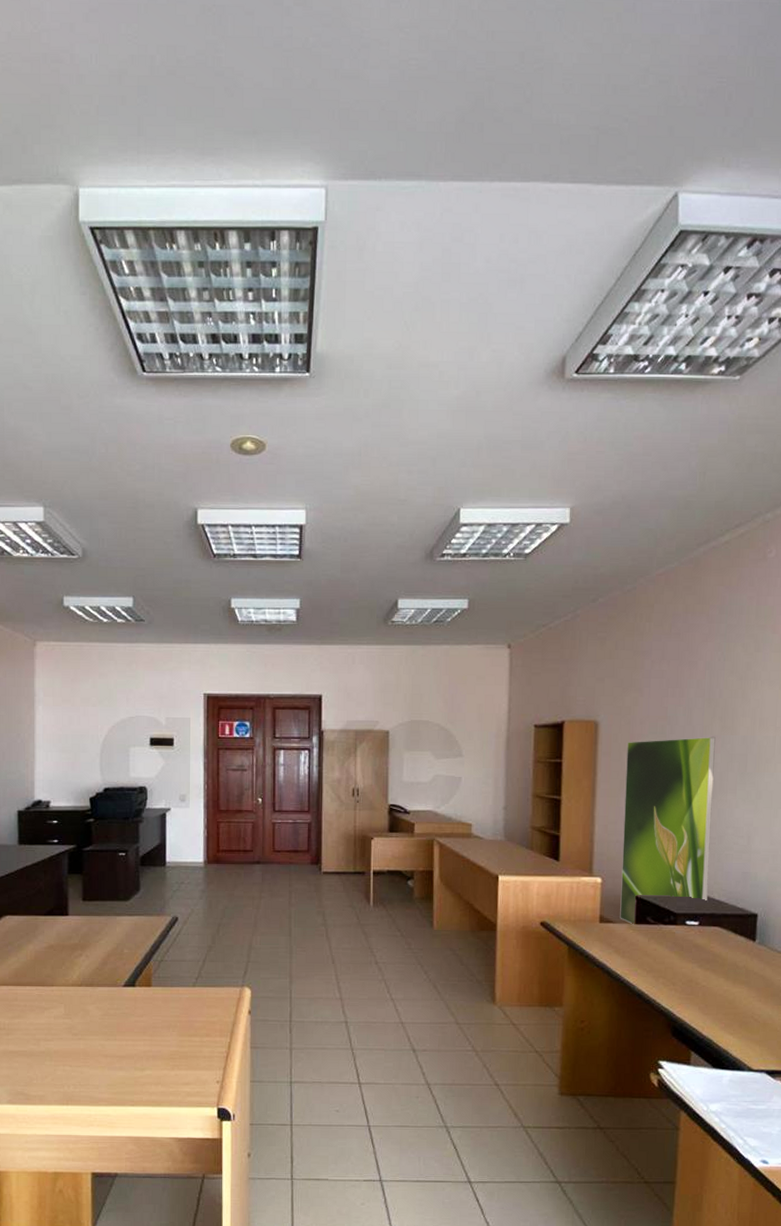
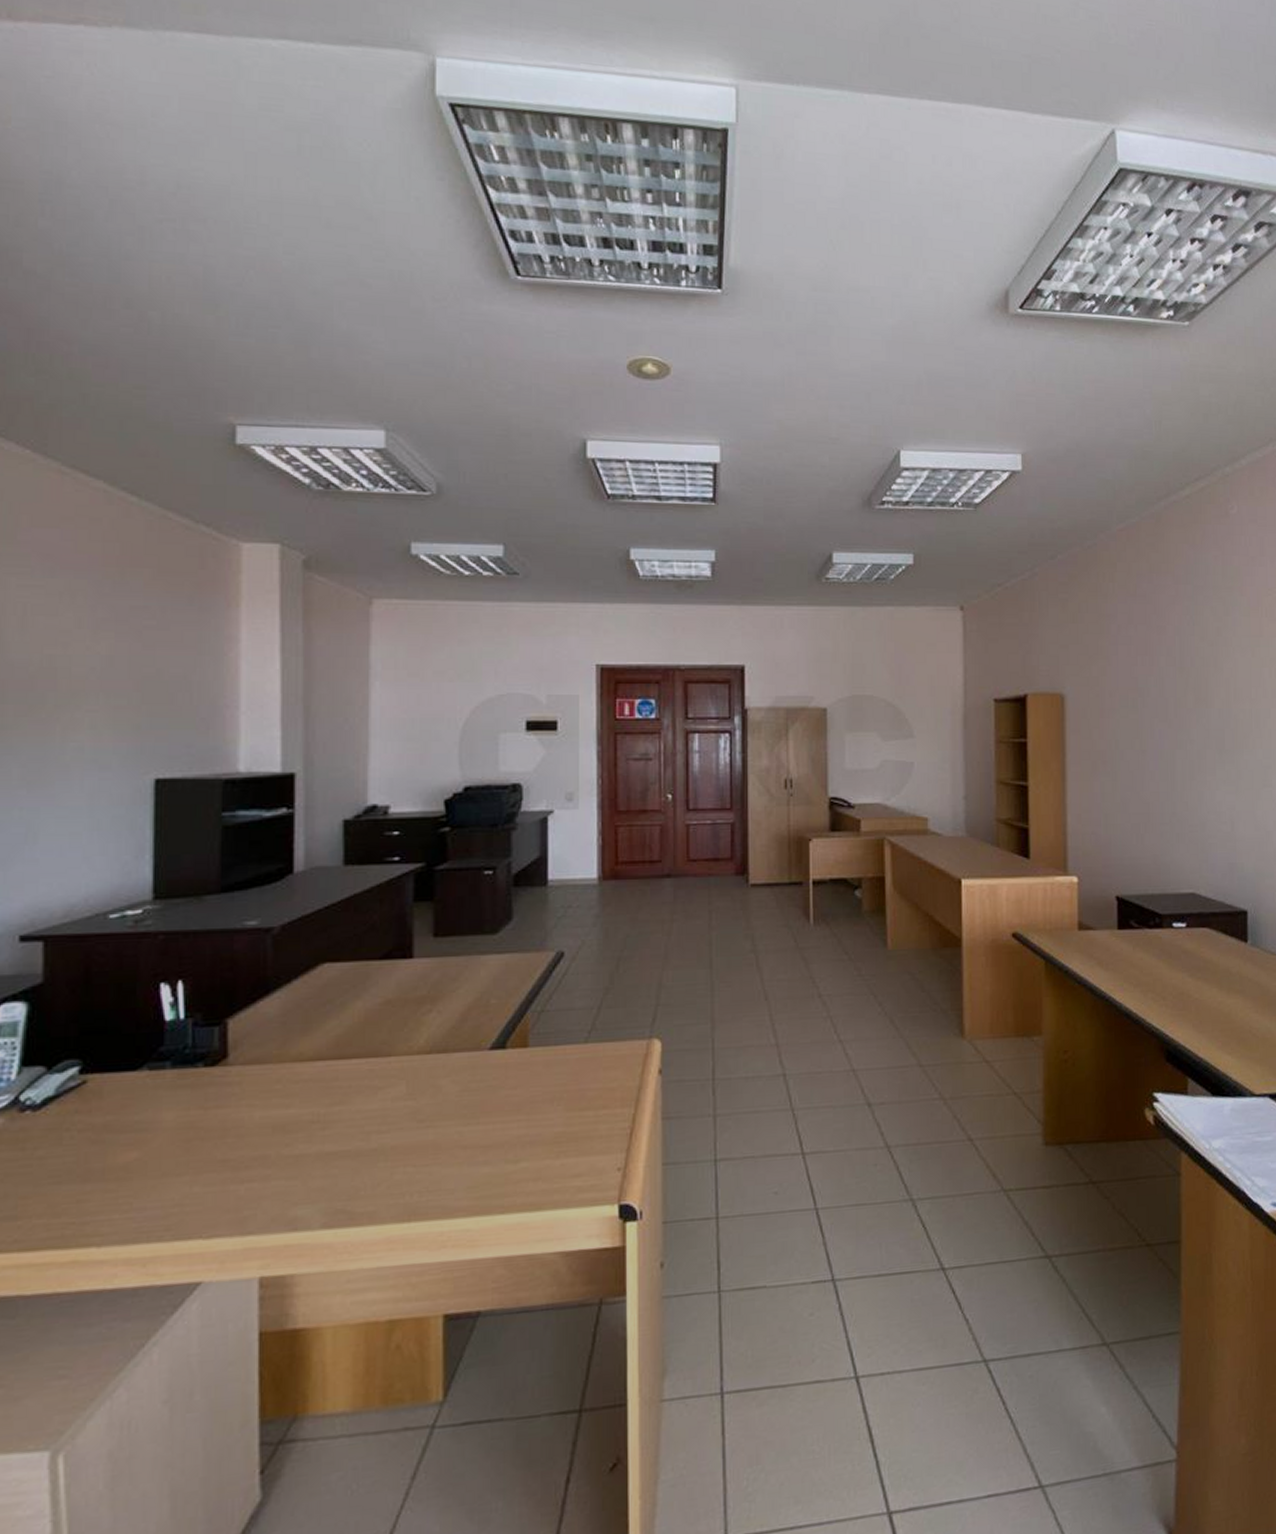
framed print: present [620,736,716,925] -> none [1097,709,1194,931]

